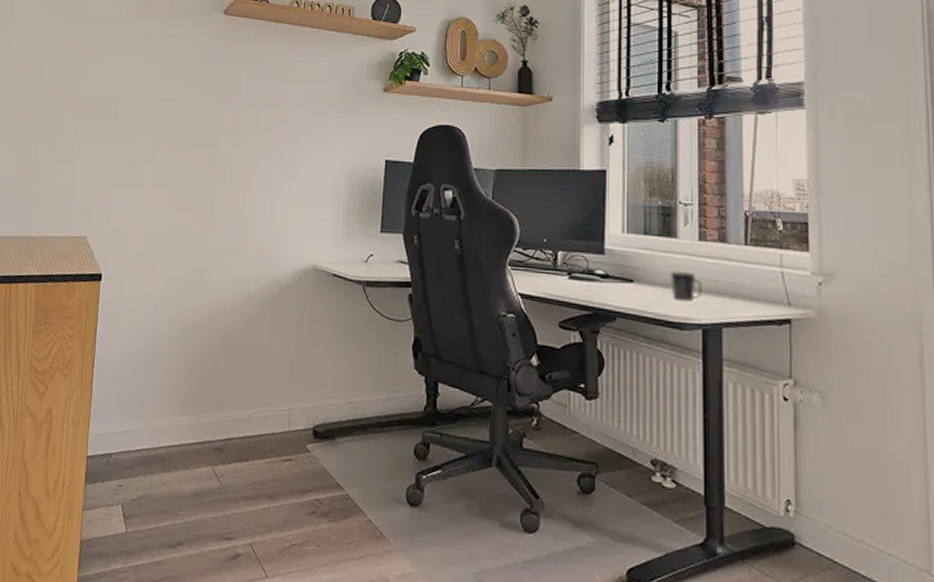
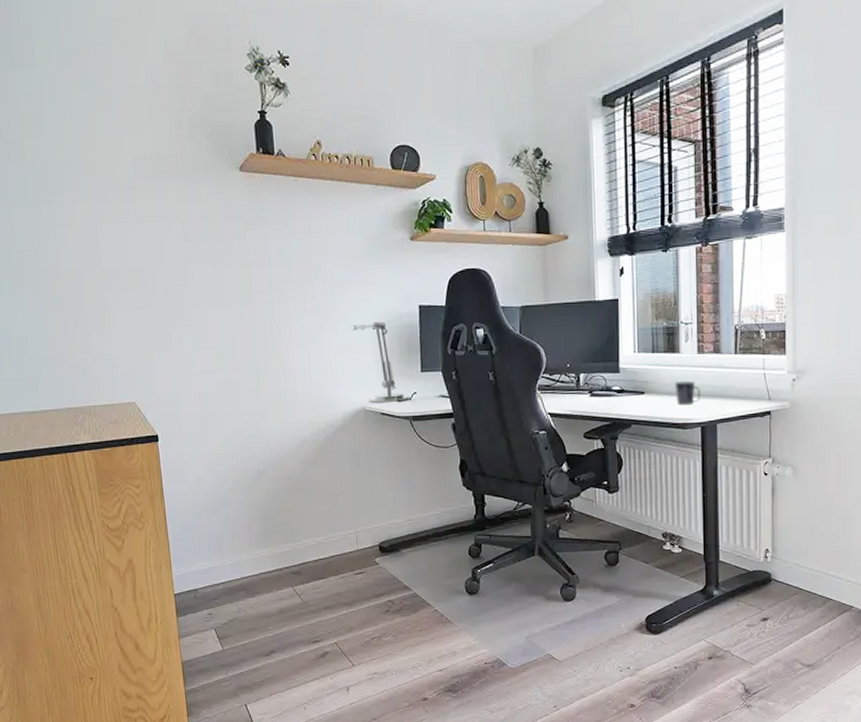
desk lamp: none [315,173,367,265] -> present [354,321,412,404]

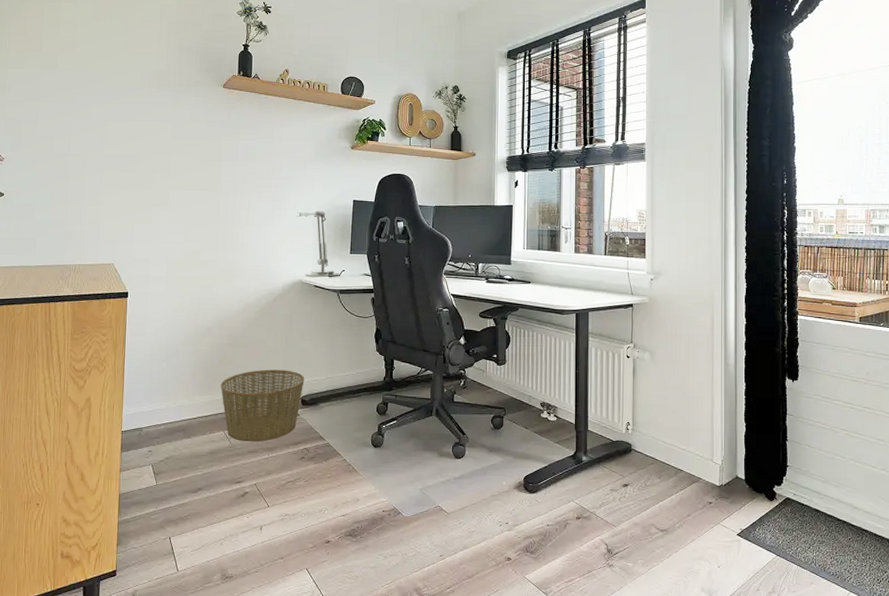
basket: none [282,514,381,597] -> present [220,369,305,442]
mug: present [675,381,700,407] -> none [555,275,576,296]

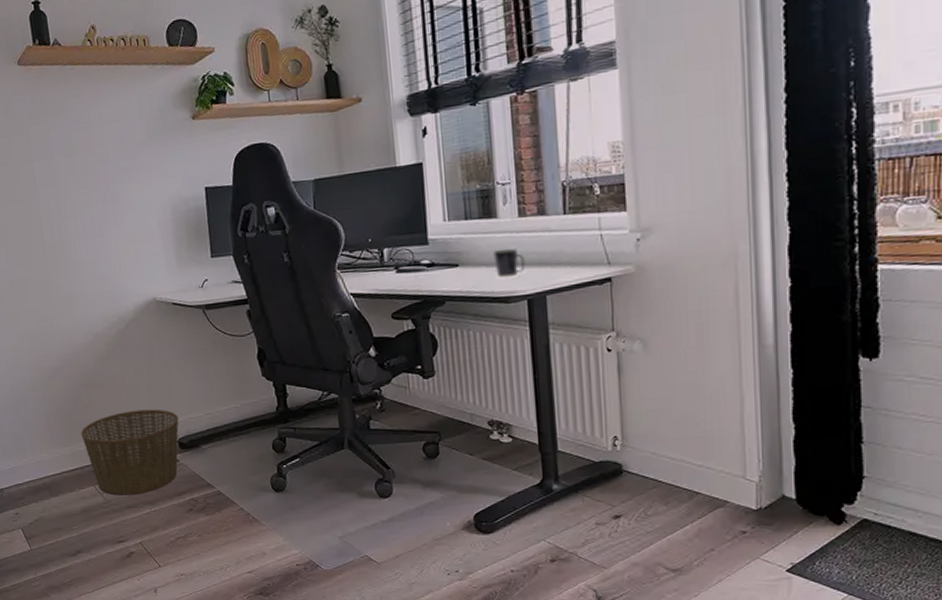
desk lamp: present [299,211,340,278] -> none [139,207,203,294]
mug: none [555,275,576,296] -> present [493,249,525,279]

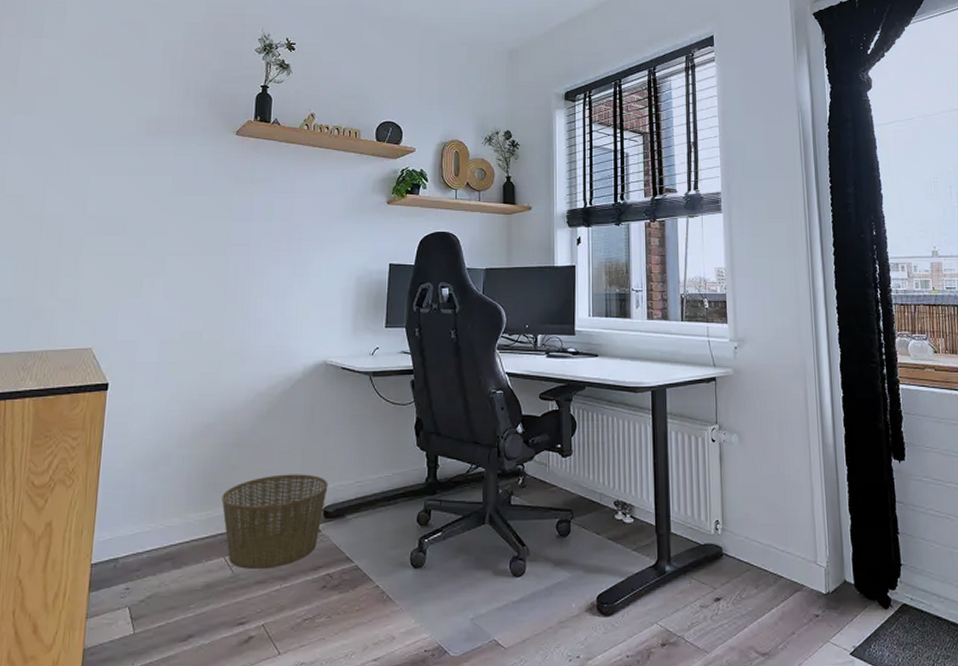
mug: present [493,249,525,279] -> none [626,346,650,371]

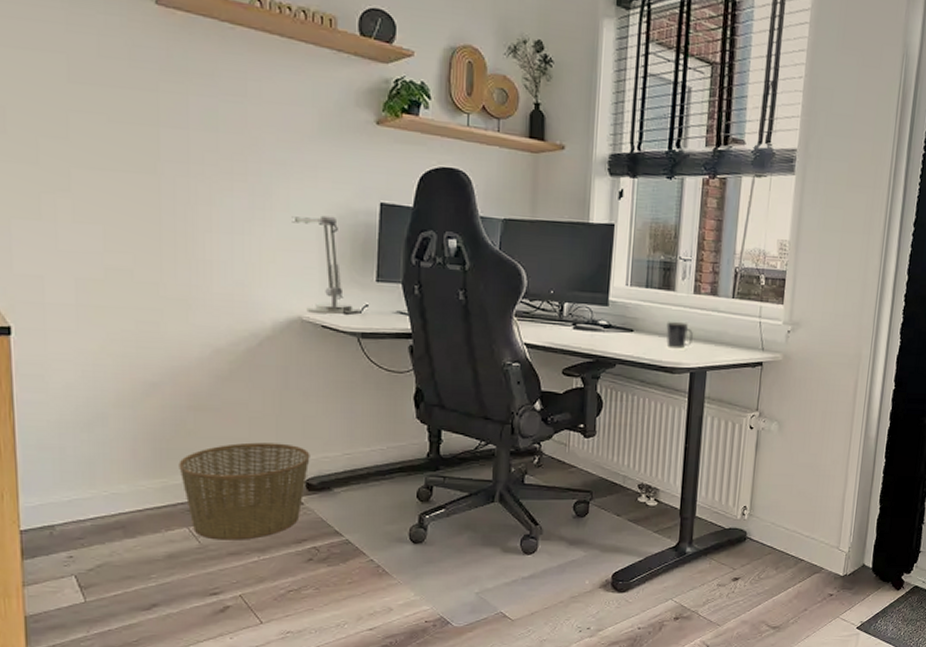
desk lamp: none [325,277,373,358] -> present [295,215,362,316]
mug: none [626,346,650,371] -> present [666,322,693,350]

